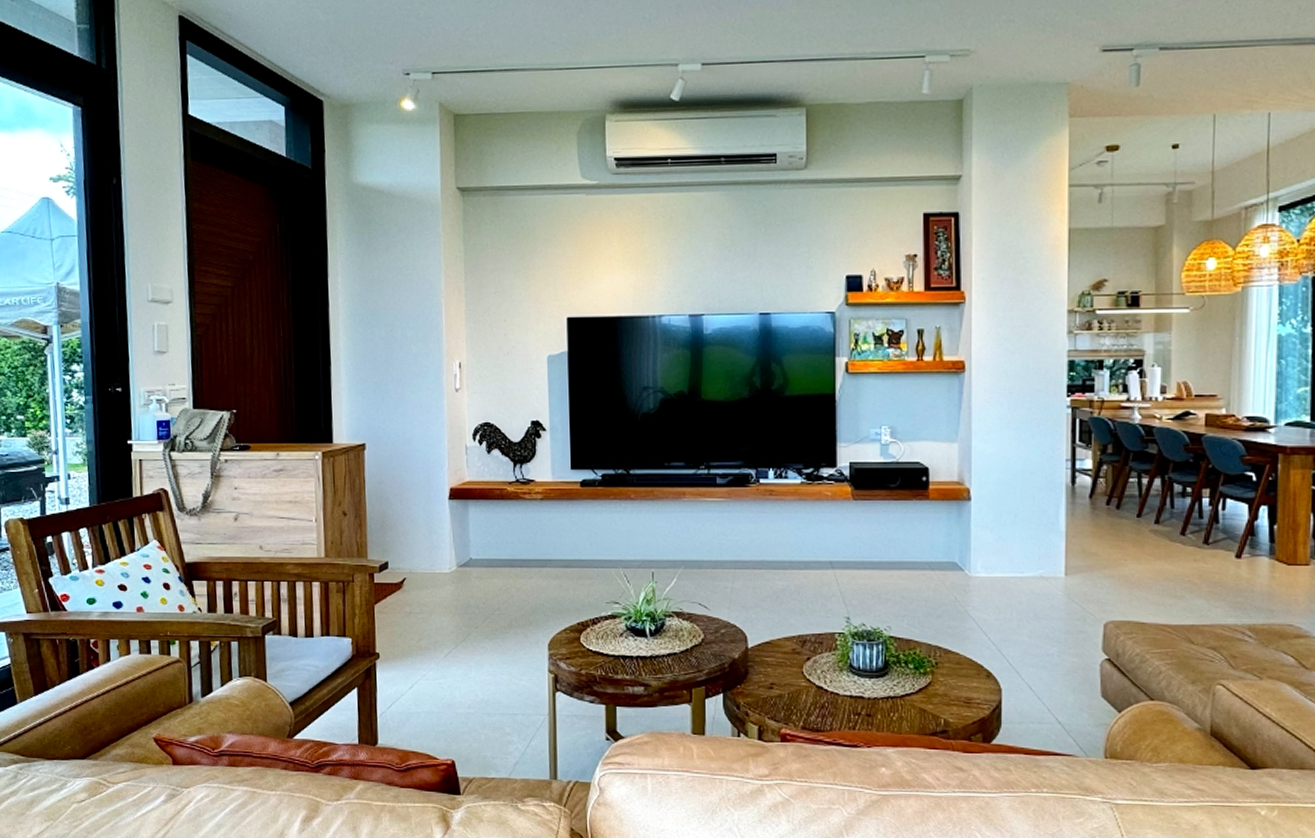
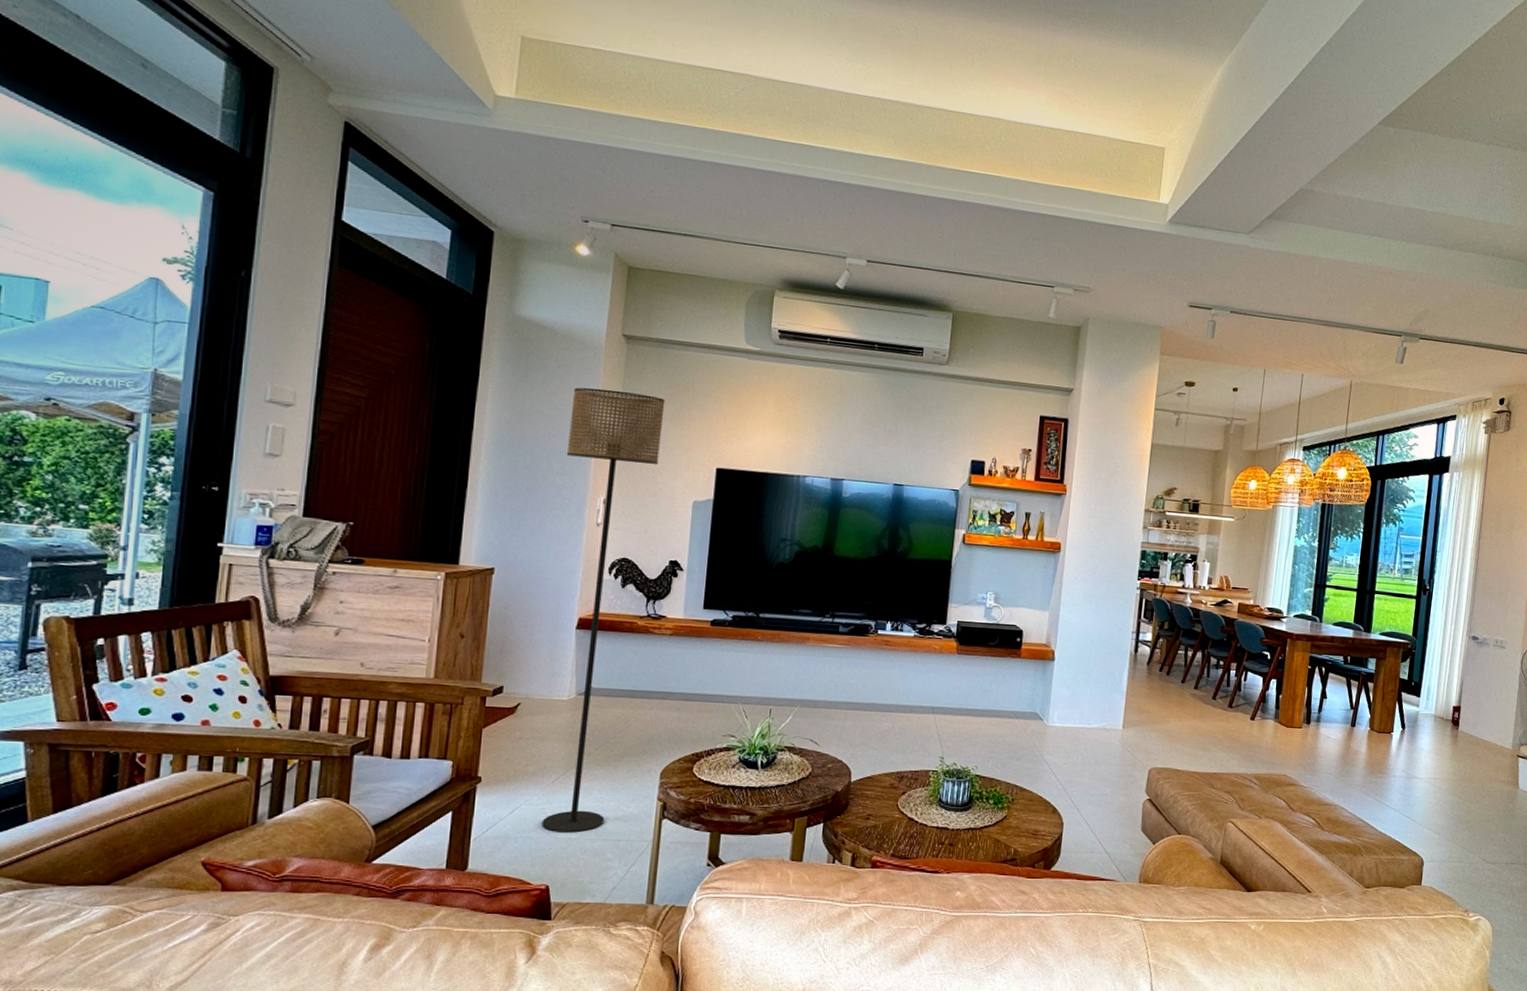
floor lamp: none [417,247,508,707] -> present [541,387,665,833]

